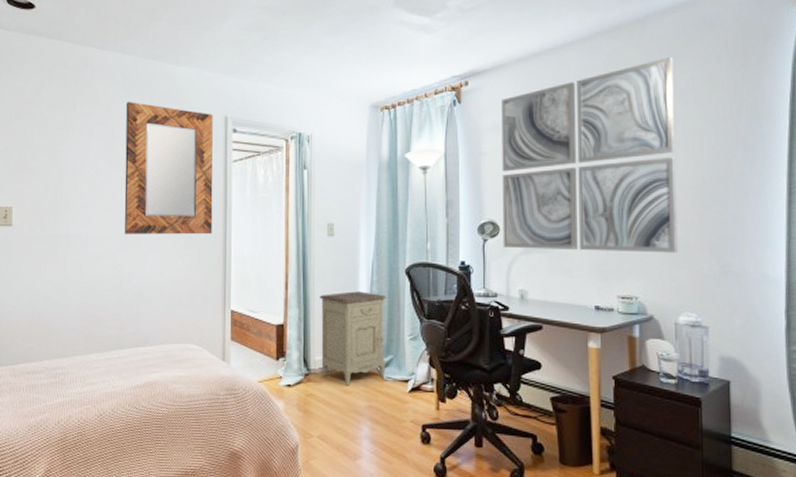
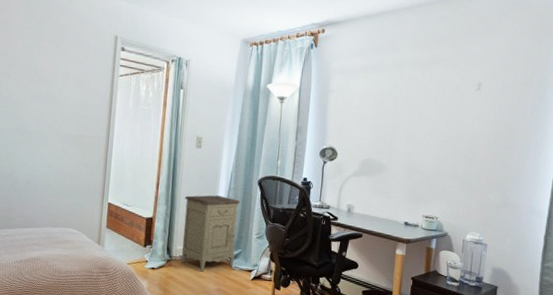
home mirror: present [124,102,213,235] -> none [18,13,105,137]
wall art: present [502,57,679,253] -> none [338,28,488,185]

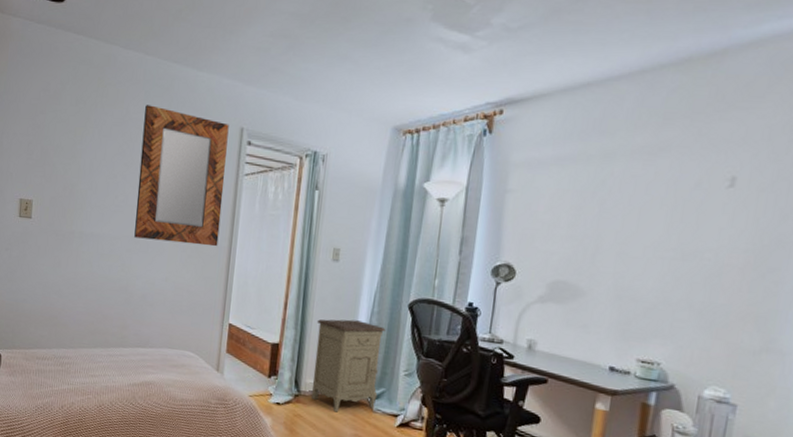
home mirror: none [18,13,105,137] -> present [134,105,229,247]

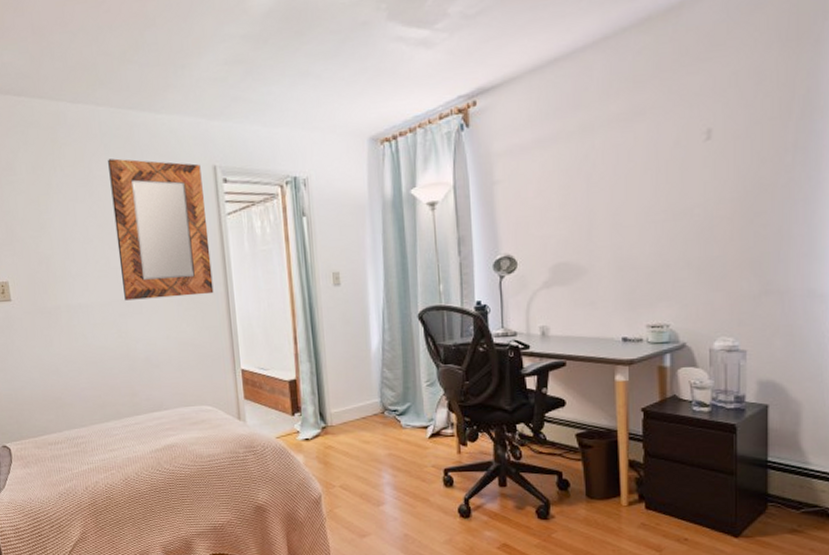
nightstand: present [311,319,386,413] -> none [330,340,404,436]

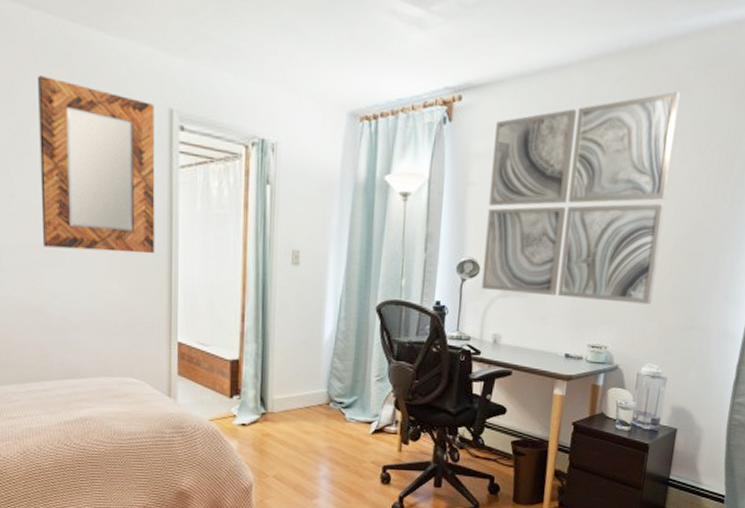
wall art: none [515,49,715,283] -> present [481,92,680,304]

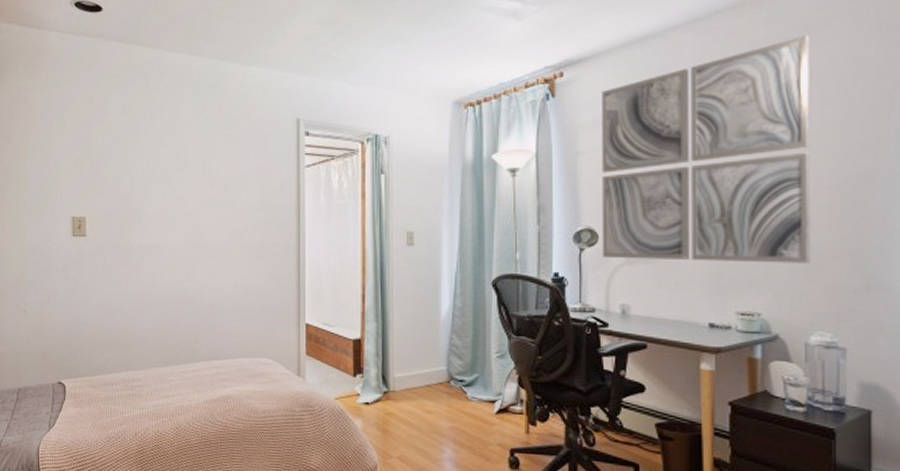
home mirror: present [38,76,155,254] -> none [195,106,286,245]

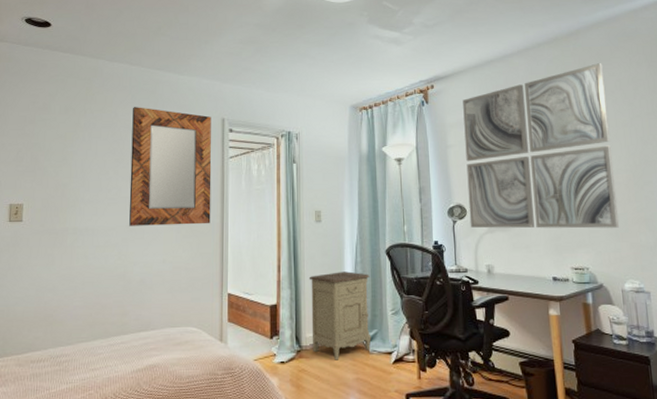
home mirror: none [195,106,286,245] -> present [129,107,212,226]
nightstand: none [398,305,471,406] -> present [309,271,372,360]

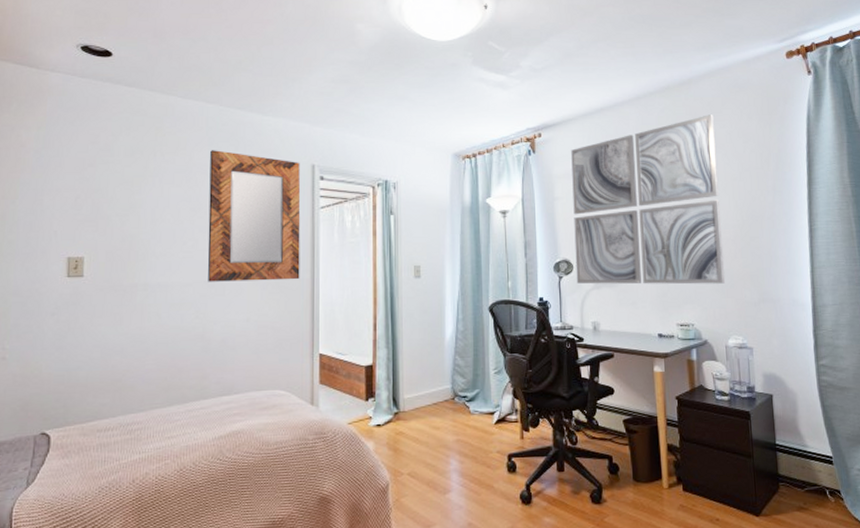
nightstand: present [309,271,372,360] -> none [407,329,473,422]

